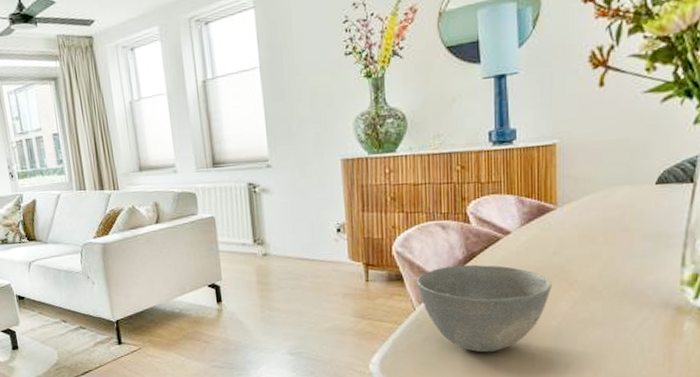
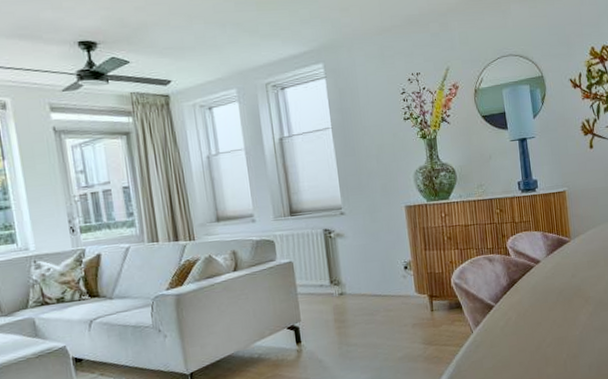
bowl: present [417,264,552,353] -> none [472,289,573,364]

